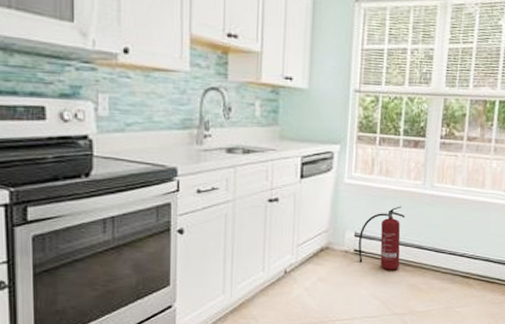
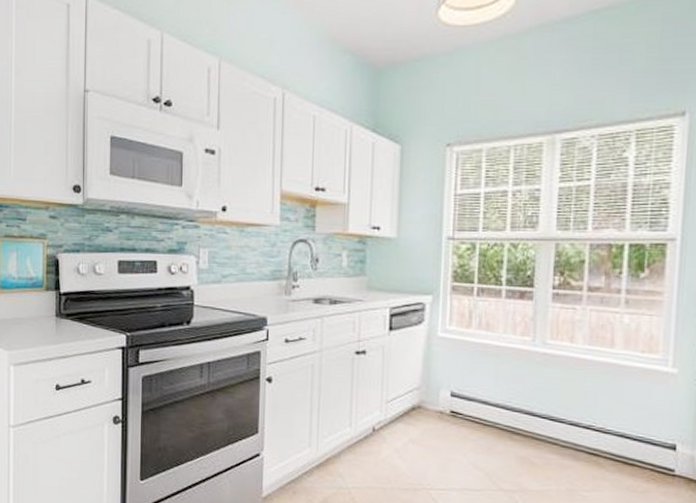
fire extinguisher: present [358,206,406,270] -> none [455,364,512,438]

